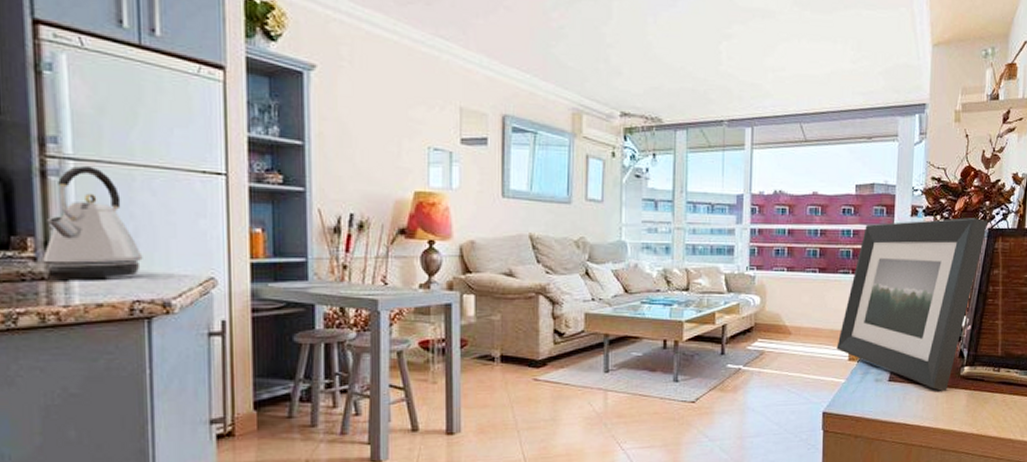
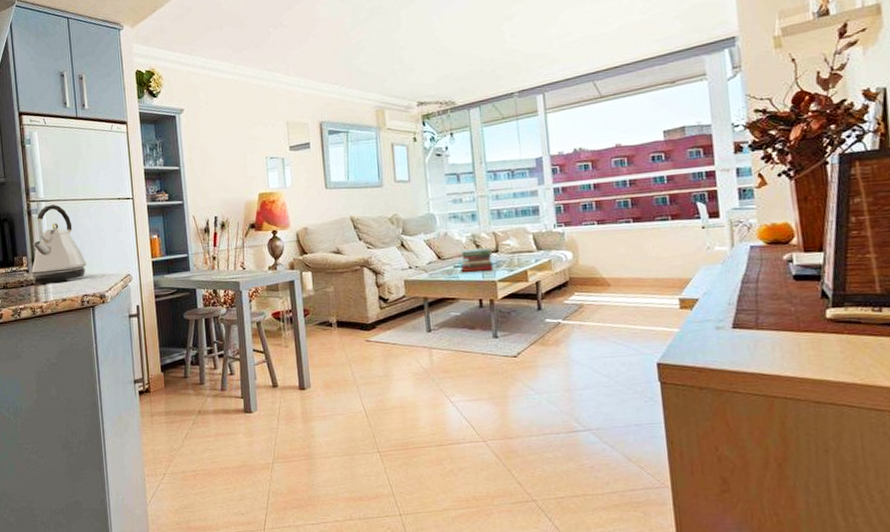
books: none [648,285,682,311] -> present [460,248,493,272]
picture frame: present [836,218,989,391] -> none [664,144,838,337]

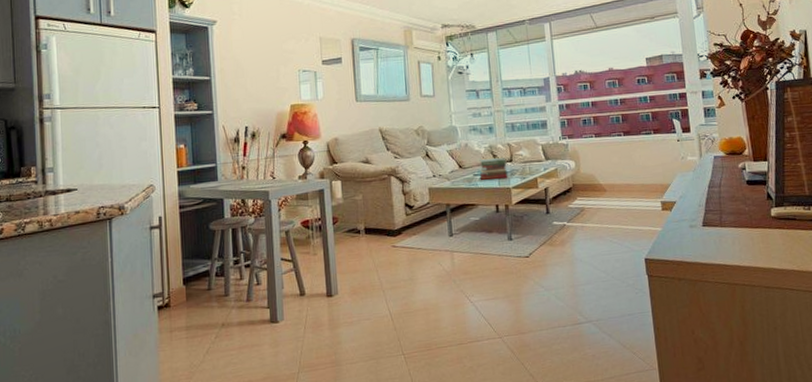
kettle: present [31,204,87,285] -> none [41,111,105,197]

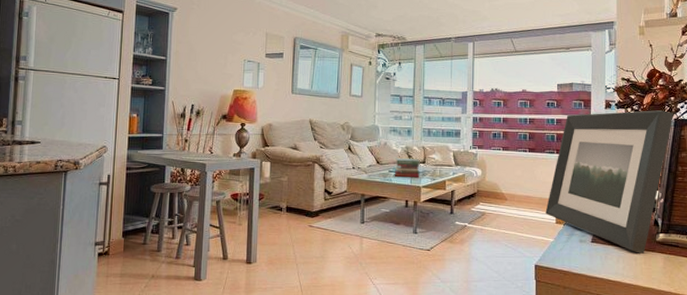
picture frame: none [649,73,775,232] -> present [545,110,674,254]

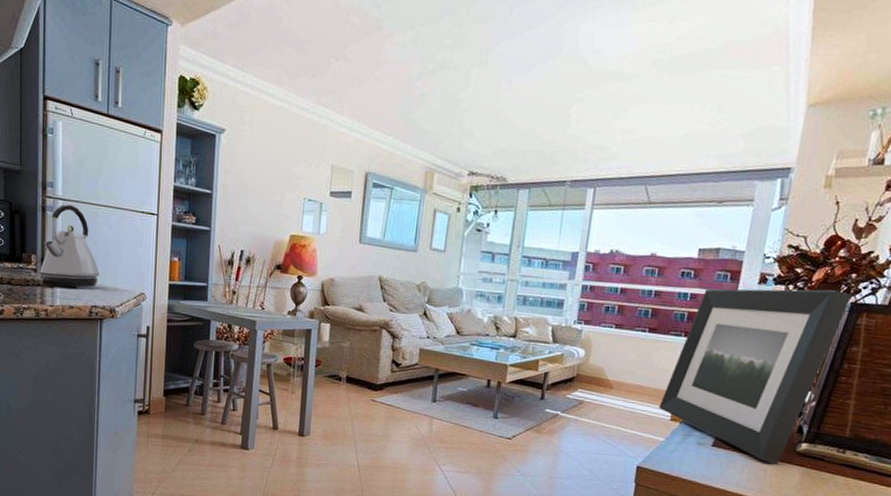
kettle: none [10,73,66,147] -> present [40,204,100,289]
books: present [394,158,420,178] -> none [476,329,510,355]

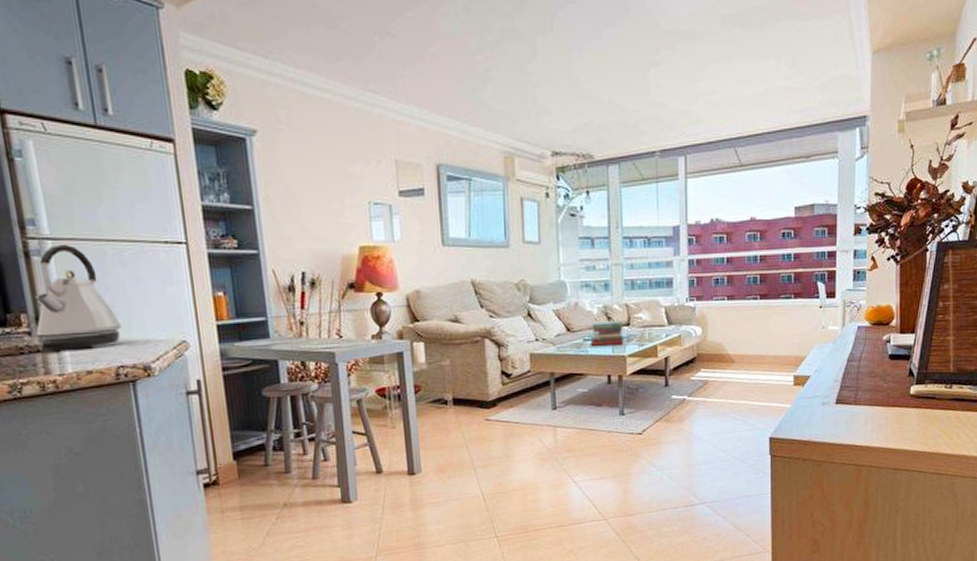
books: none [476,329,510,355] -> present [590,321,624,346]
picture frame: present [659,288,853,465] -> none [781,232,937,411]

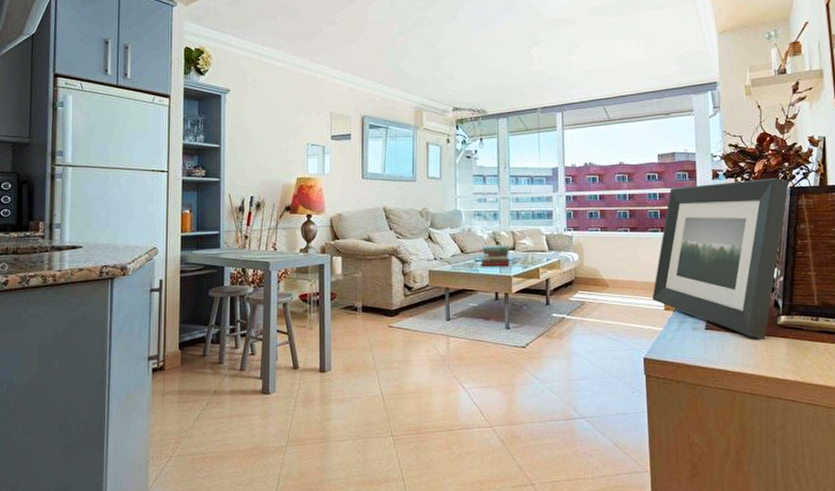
kettle: present [35,243,122,352] -> none [48,170,110,252]
picture frame: none [781,232,937,411] -> present [652,178,790,339]

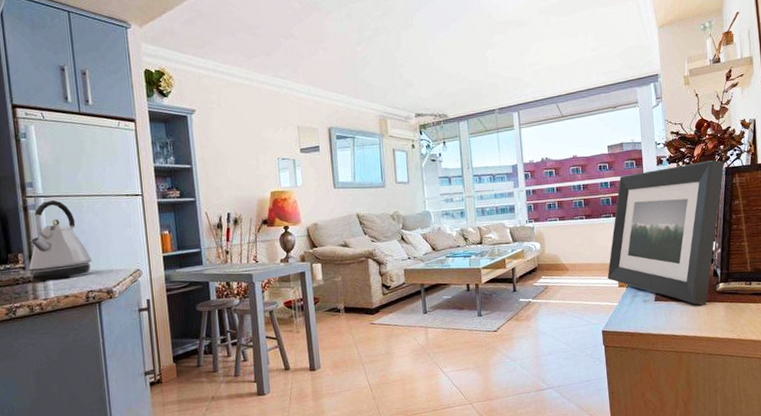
kettle: none [48,170,110,252] -> present [29,199,92,282]
books: present [481,245,510,267] -> none [451,240,478,261]

